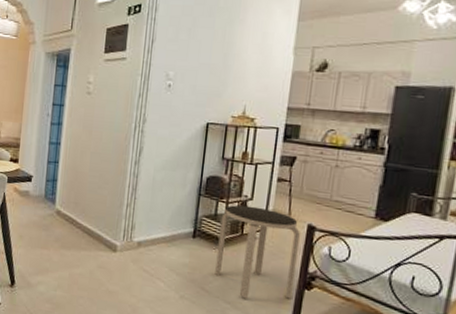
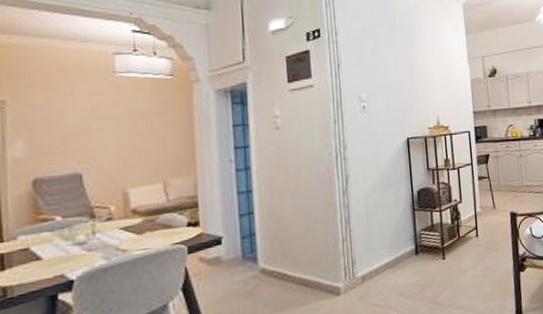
side table: present [215,205,300,299] -> none [438,207,512,299]

